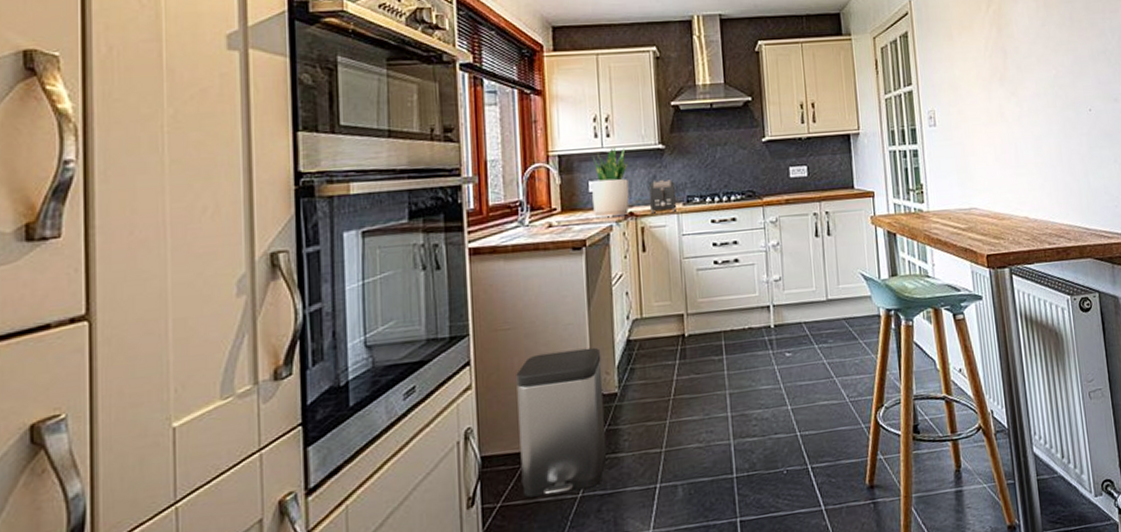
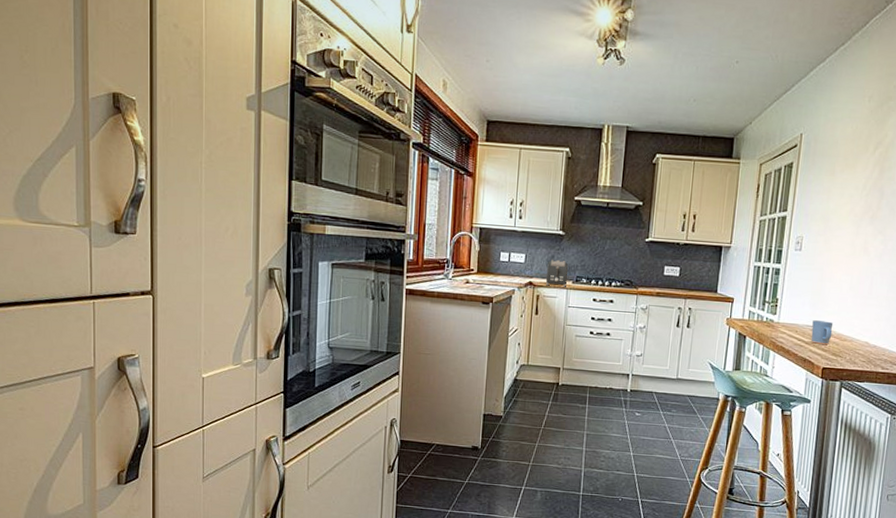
pedal bin: present [516,347,607,498] -> none [427,376,494,478]
planter: present [592,146,629,217] -> none [501,227,534,283]
mug: none [965,200,989,229] -> present [811,320,834,345]

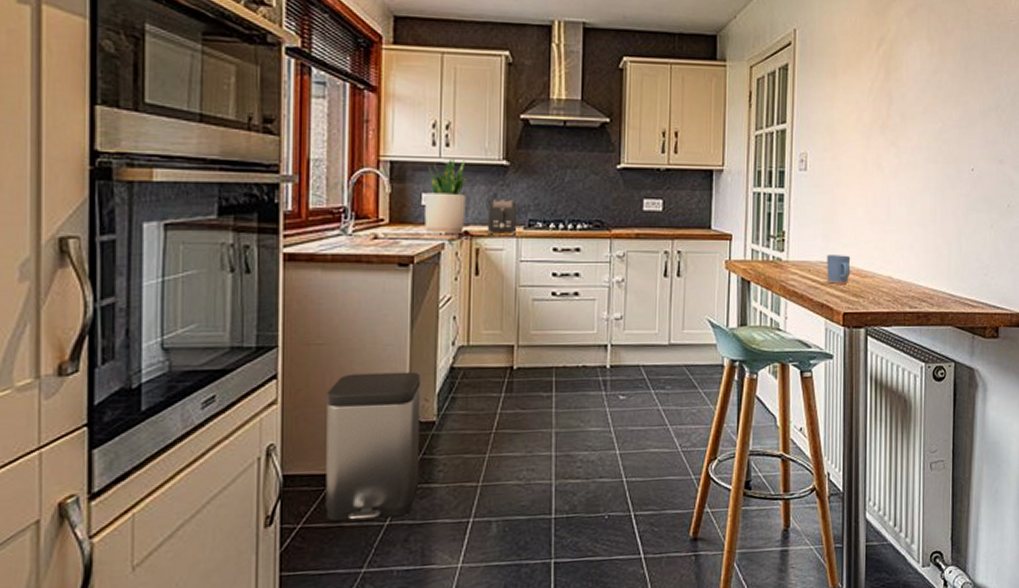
pedal bin: none [427,376,494,478] -> present [325,371,421,522]
planter: none [501,227,534,283] -> present [425,157,468,233]

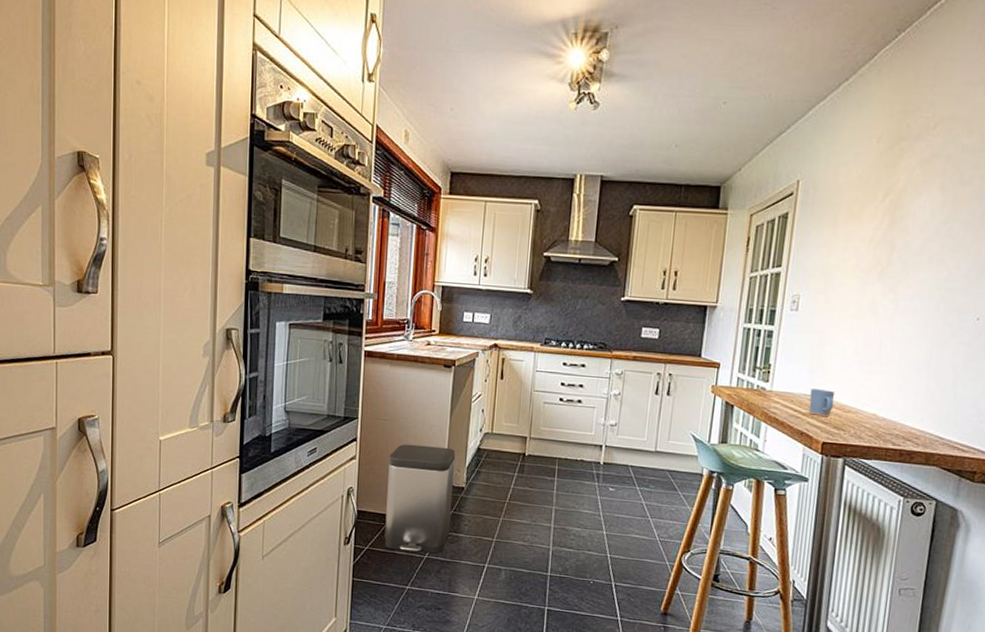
planter: present [425,157,468,233] -> none [465,285,499,345]
toaster: present [487,198,518,235] -> none [512,319,537,350]

